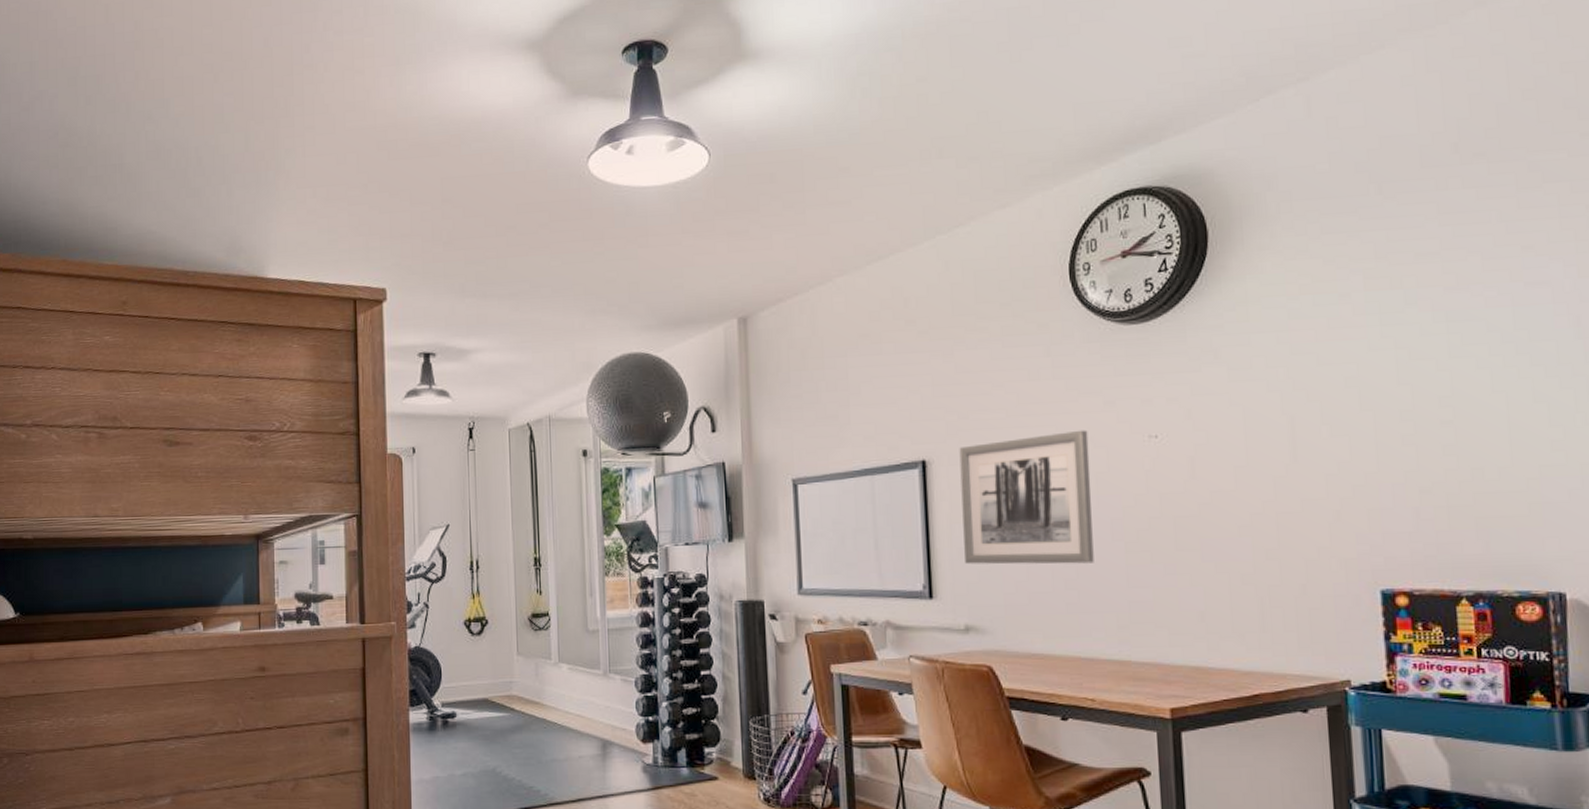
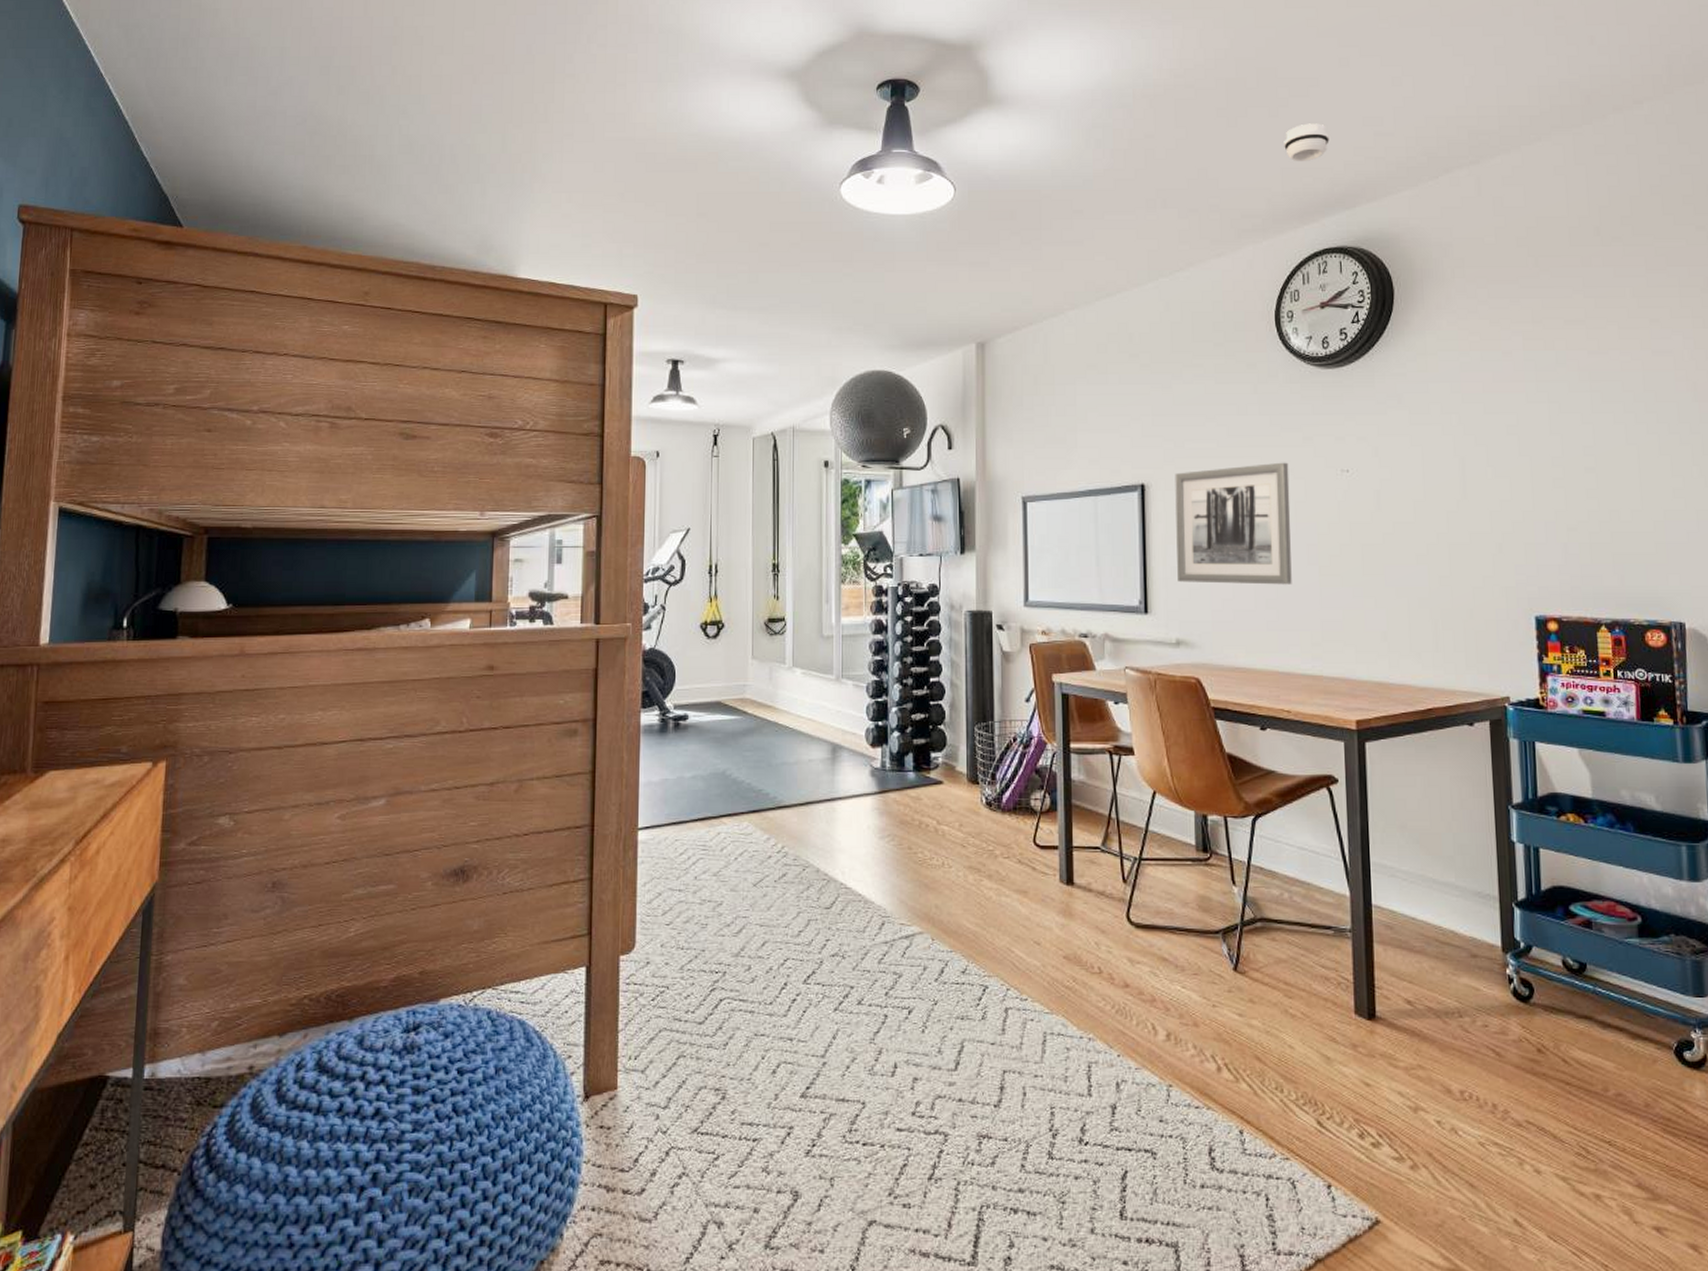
smoke detector: none [1075,49,1129,95] -> present [1284,123,1329,161]

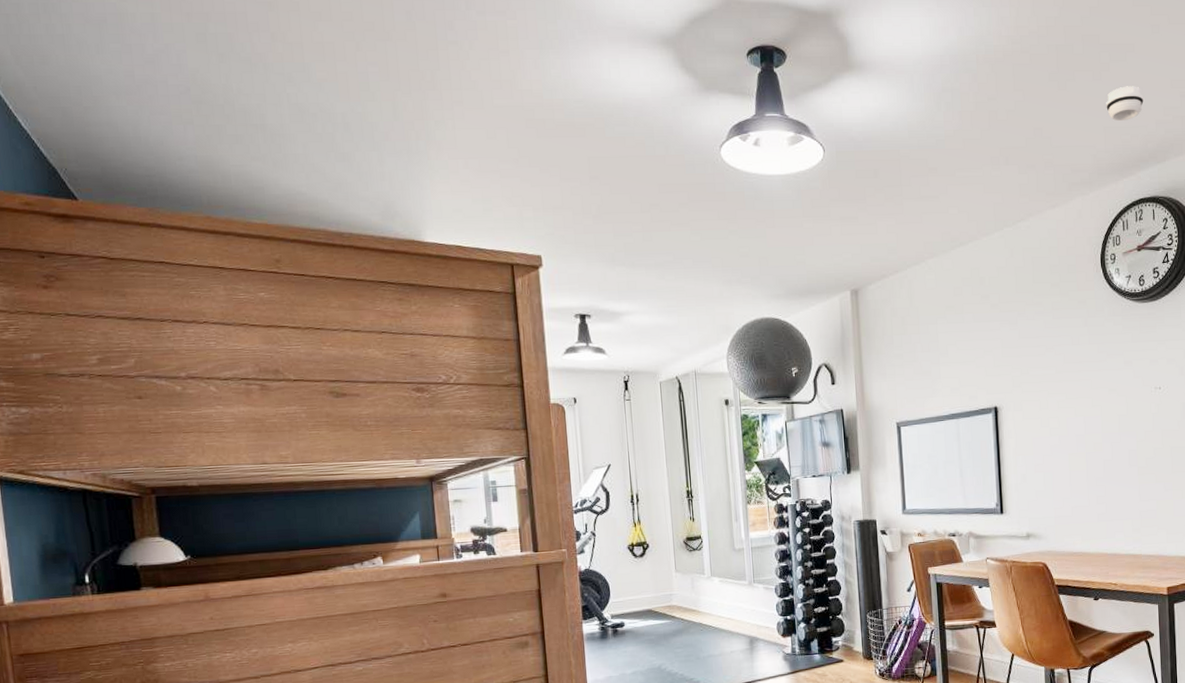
wall art: present [1175,462,1292,585] -> none [1022,383,1117,487]

